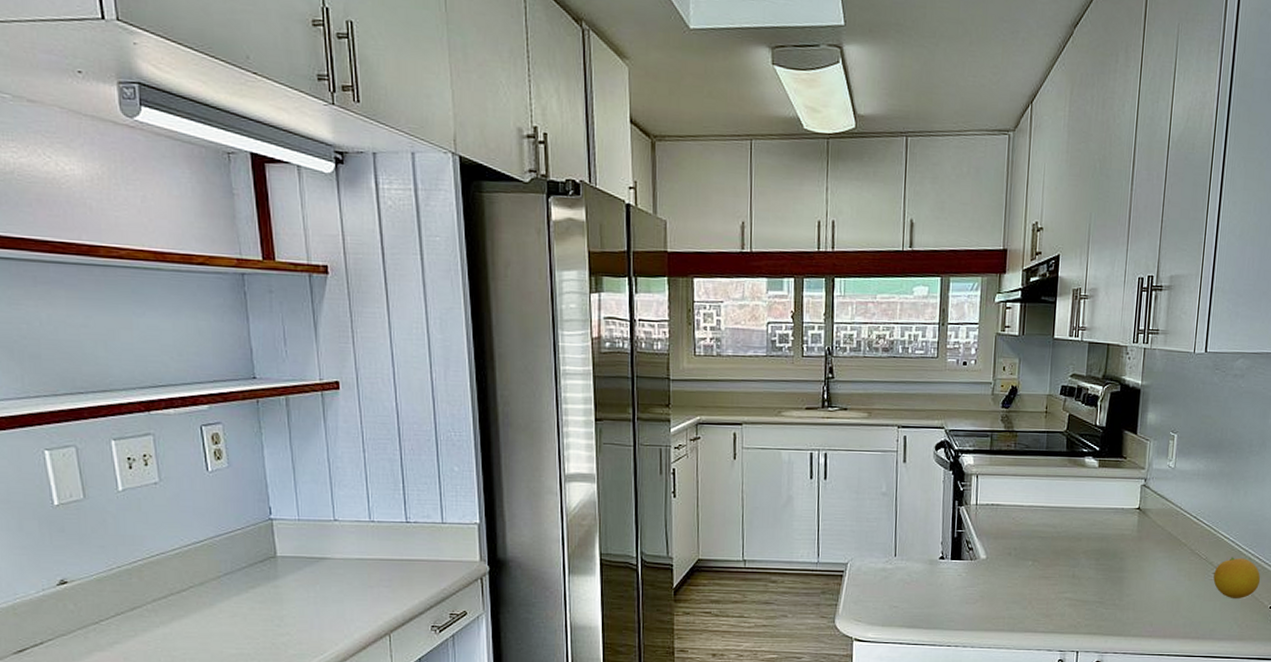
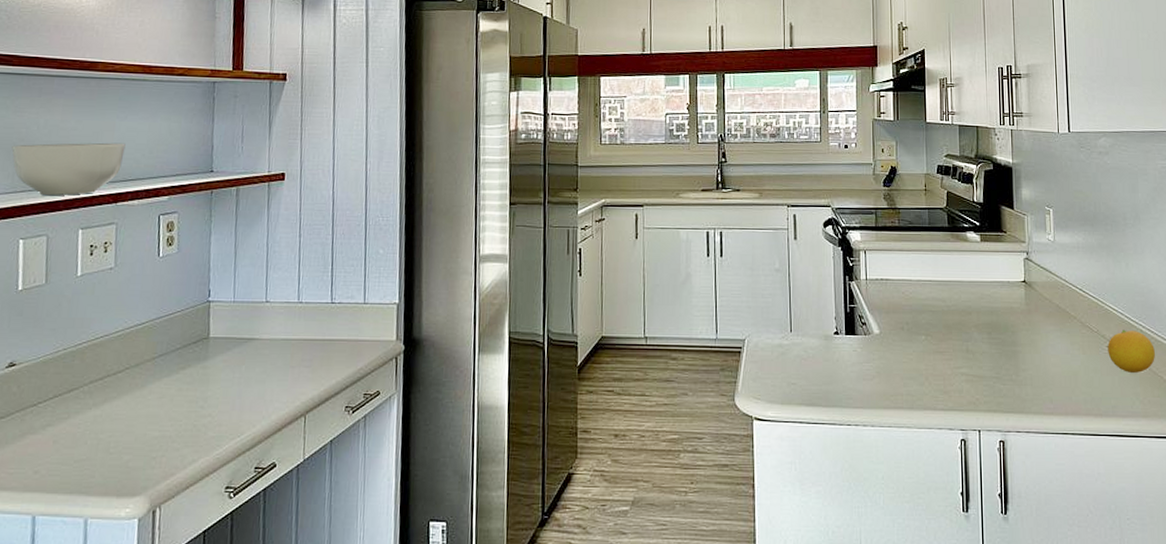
bowl: none [14,342,149,403] -> present [11,142,126,196]

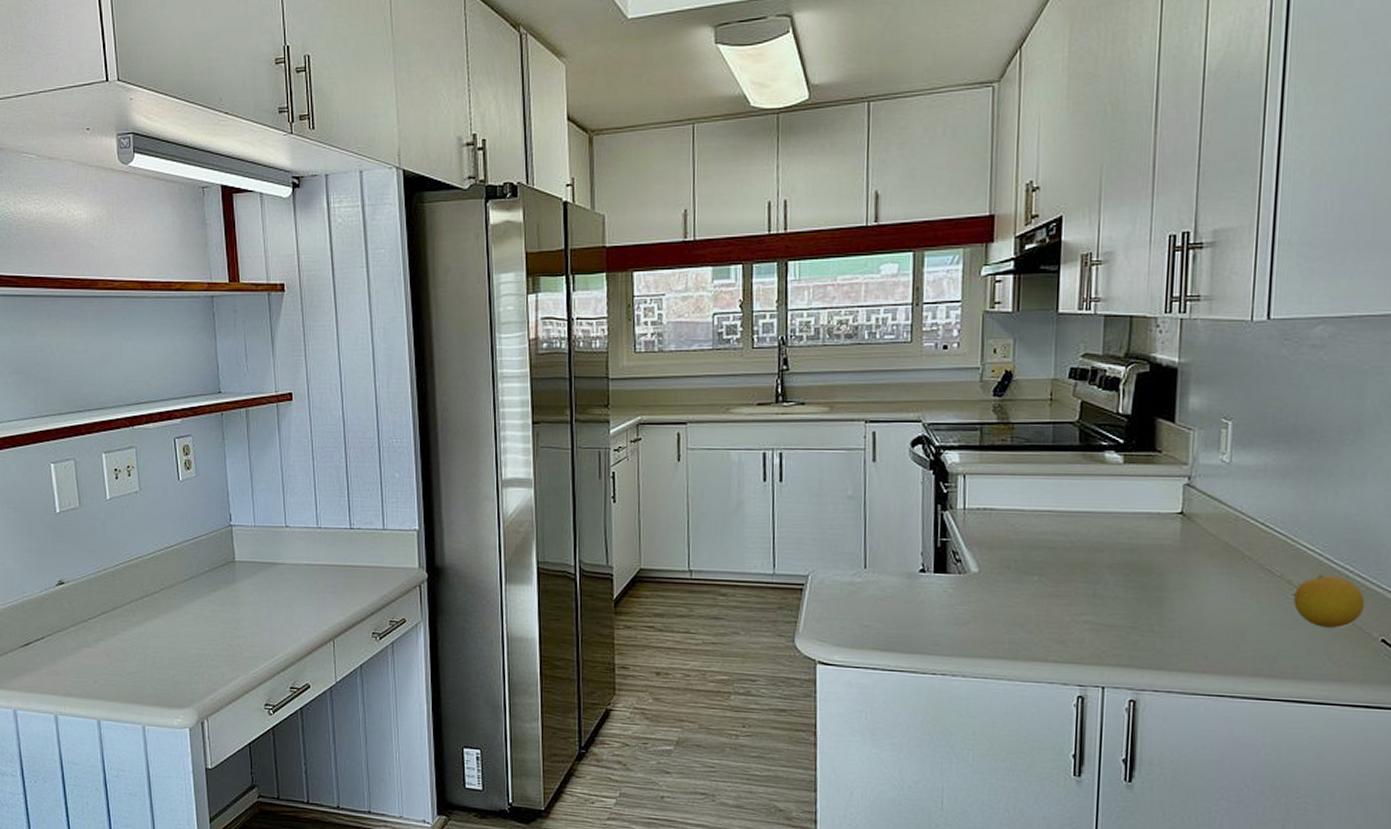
bowl: present [11,142,126,196] -> none [31,364,134,420]

